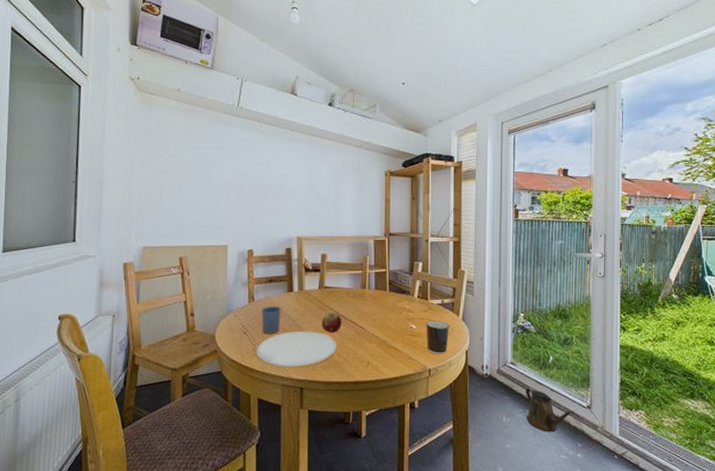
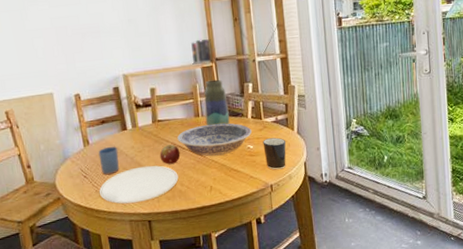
bowl: none [341,297,416,332] -> present [177,123,252,157]
books: none [367,213,387,237] -> present [191,39,213,64]
vase: none [371,254,396,300] -> present [204,79,230,125]
watering can: present [525,387,574,432] -> none [364,187,412,226]

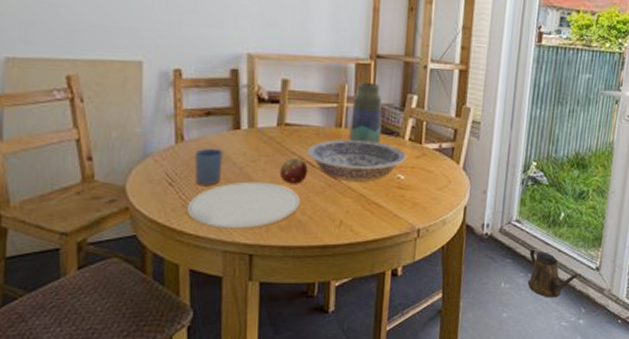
books: present [191,39,213,64] -> none [346,27,375,59]
mug: present [263,137,287,170] -> none [416,170,447,211]
watering can: none [364,187,412,226] -> present [527,248,581,297]

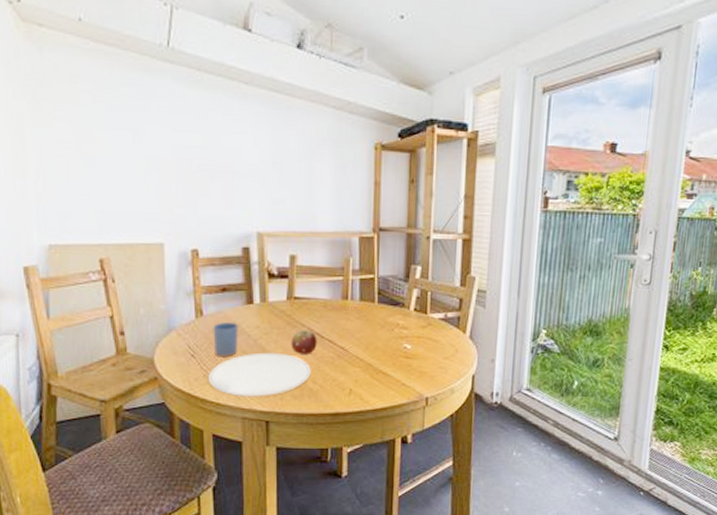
bowl: present [307,139,406,184] -> none [316,311,412,354]
vase: present [349,82,382,143] -> none [355,255,387,314]
watering can: present [527,248,581,297] -> none [540,417,598,467]

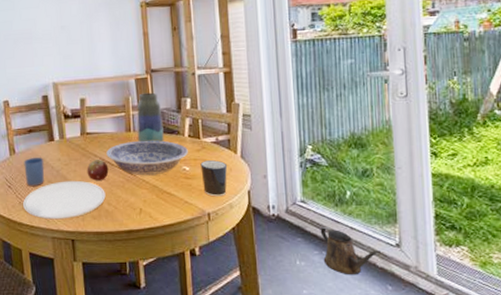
bowl: none [316,311,412,354] -> present [106,140,188,177]
vase: none [355,255,387,314] -> present [136,92,164,142]
mug: none [423,339,454,380] -> present [200,160,228,197]
watering can: none [540,417,598,467] -> present [320,226,381,274]

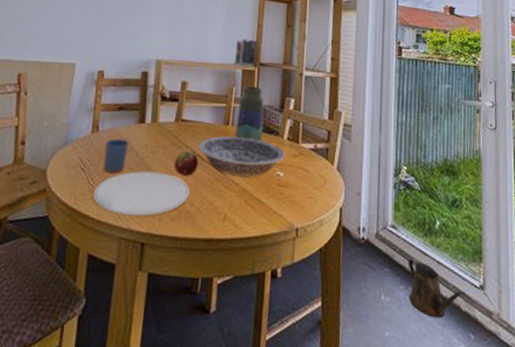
books: none [125,49,148,75] -> present [235,40,259,66]
mug: present [200,160,228,197] -> none [295,168,323,211]

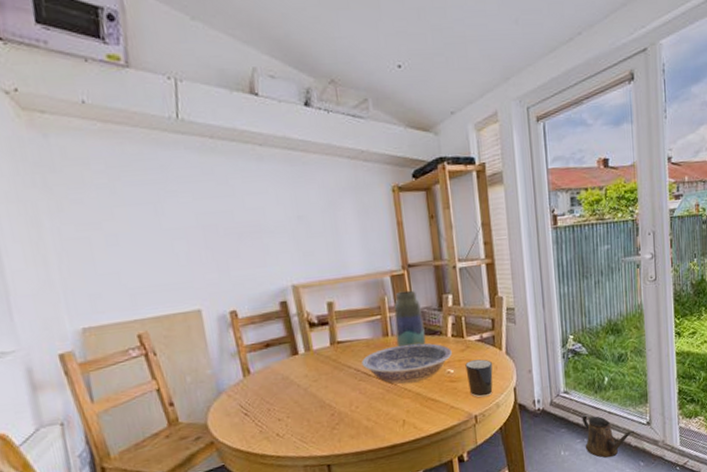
plate: present [93,171,190,217] -> none [265,397,364,447]
mug: present [103,138,129,173] -> none [262,375,290,411]
fruit: present [174,151,199,176] -> none [340,371,366,396]
books: present [235,40,259,66] -> none [377,241,405,272]
mug: none [295,168,323,211] -> present [465,359,493,399]

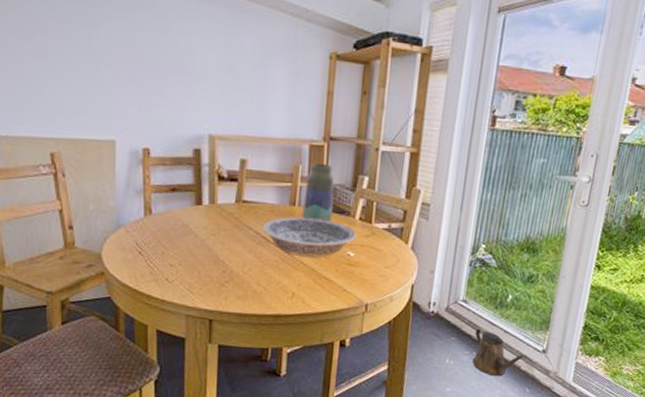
mug: present [465,359,493,399] -> none [365,248,396,288]

